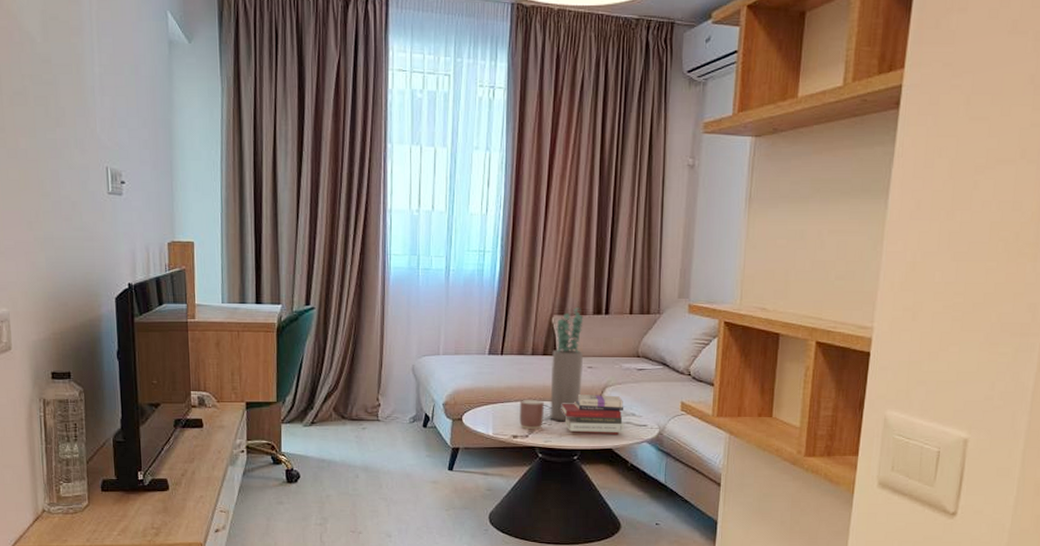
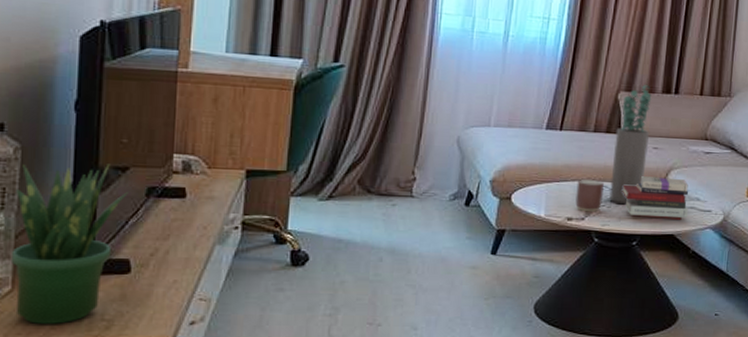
planter: none [84,401,161,531] -> present [12,164,128,324]

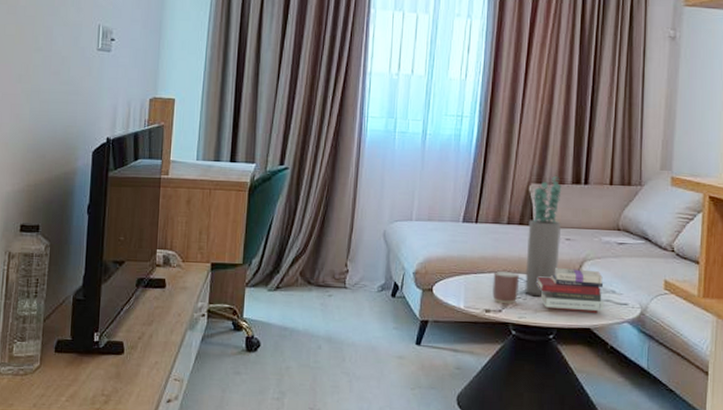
planter: present [12,164,128,324] -> none [41,258,123,397]

